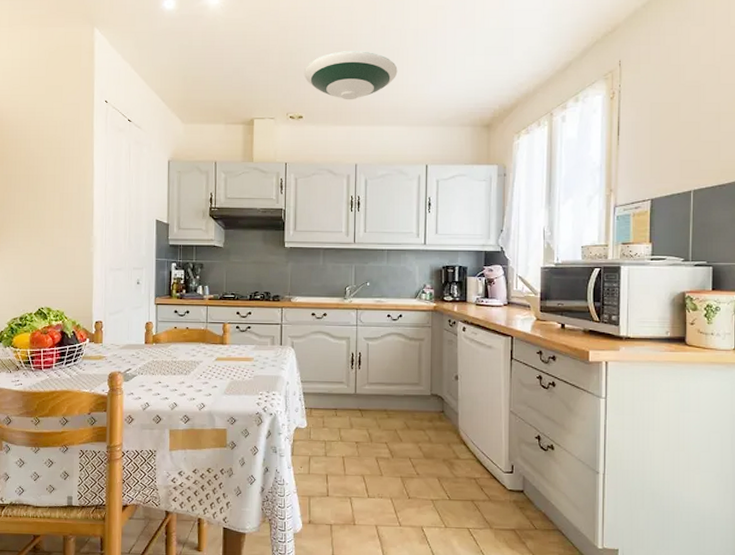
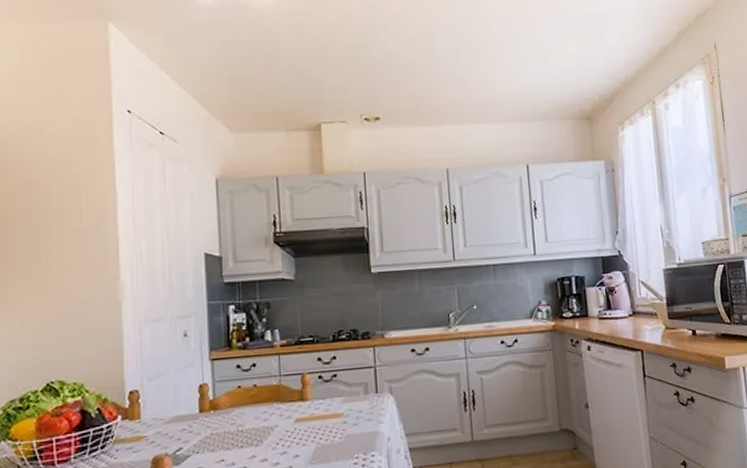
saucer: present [303,51,398,100] -> none [376,41,485,97]

